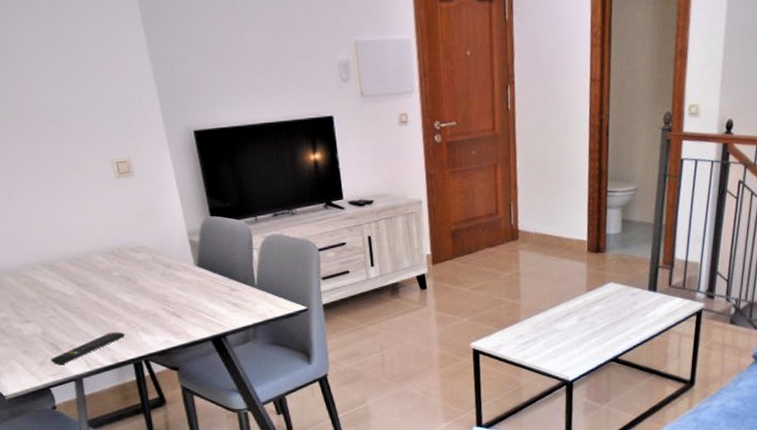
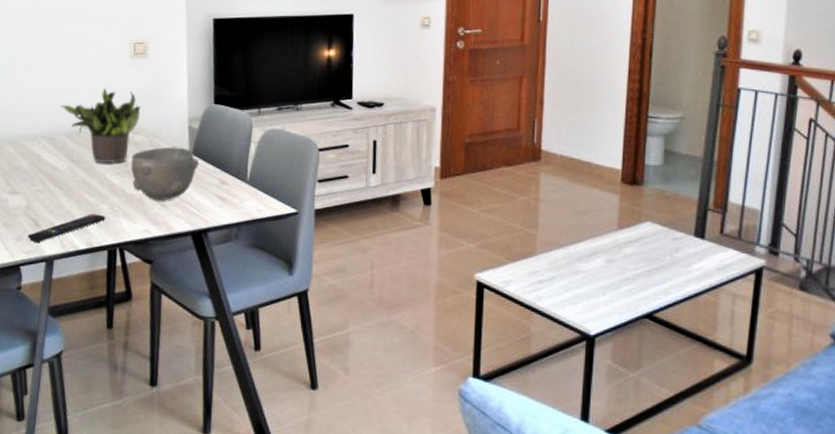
potted plant: none [52,210,139,285] -> present [59,87,141,163]
bowl: none [138,261,206,312] -> present [131,147,199,200]

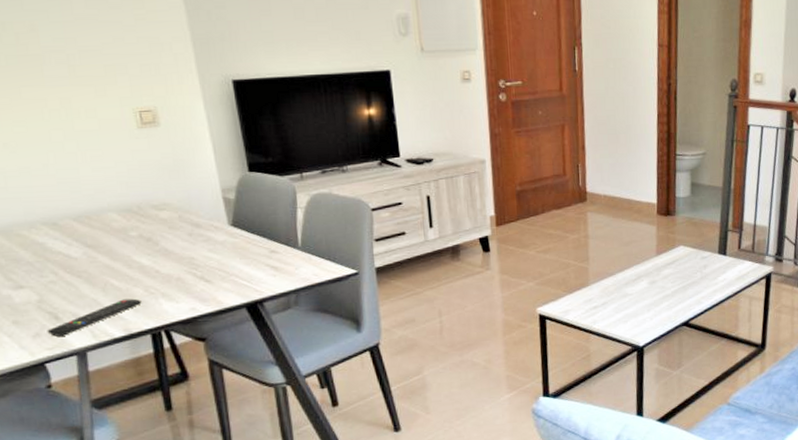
potted plant: present [59,87,141,163] -> none [57,162,163,246]
bowl: present [131,147,199,200] -> none [160,220,242,277]

